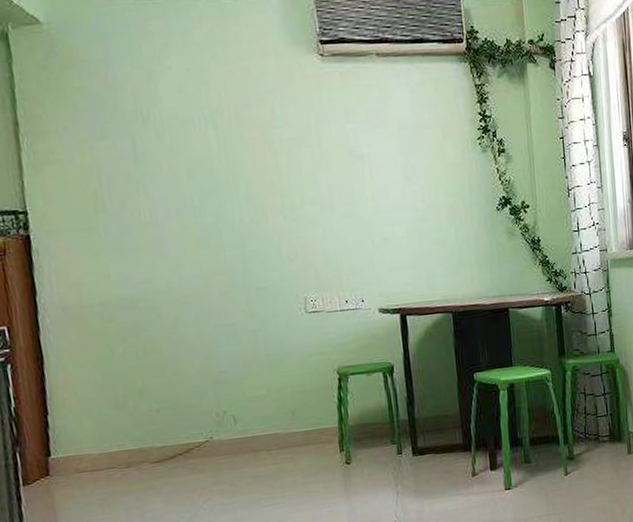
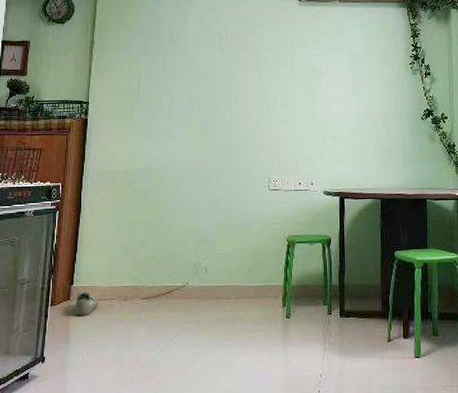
shoe: none [57,462,92,495] -> present [74,292,98,317]

